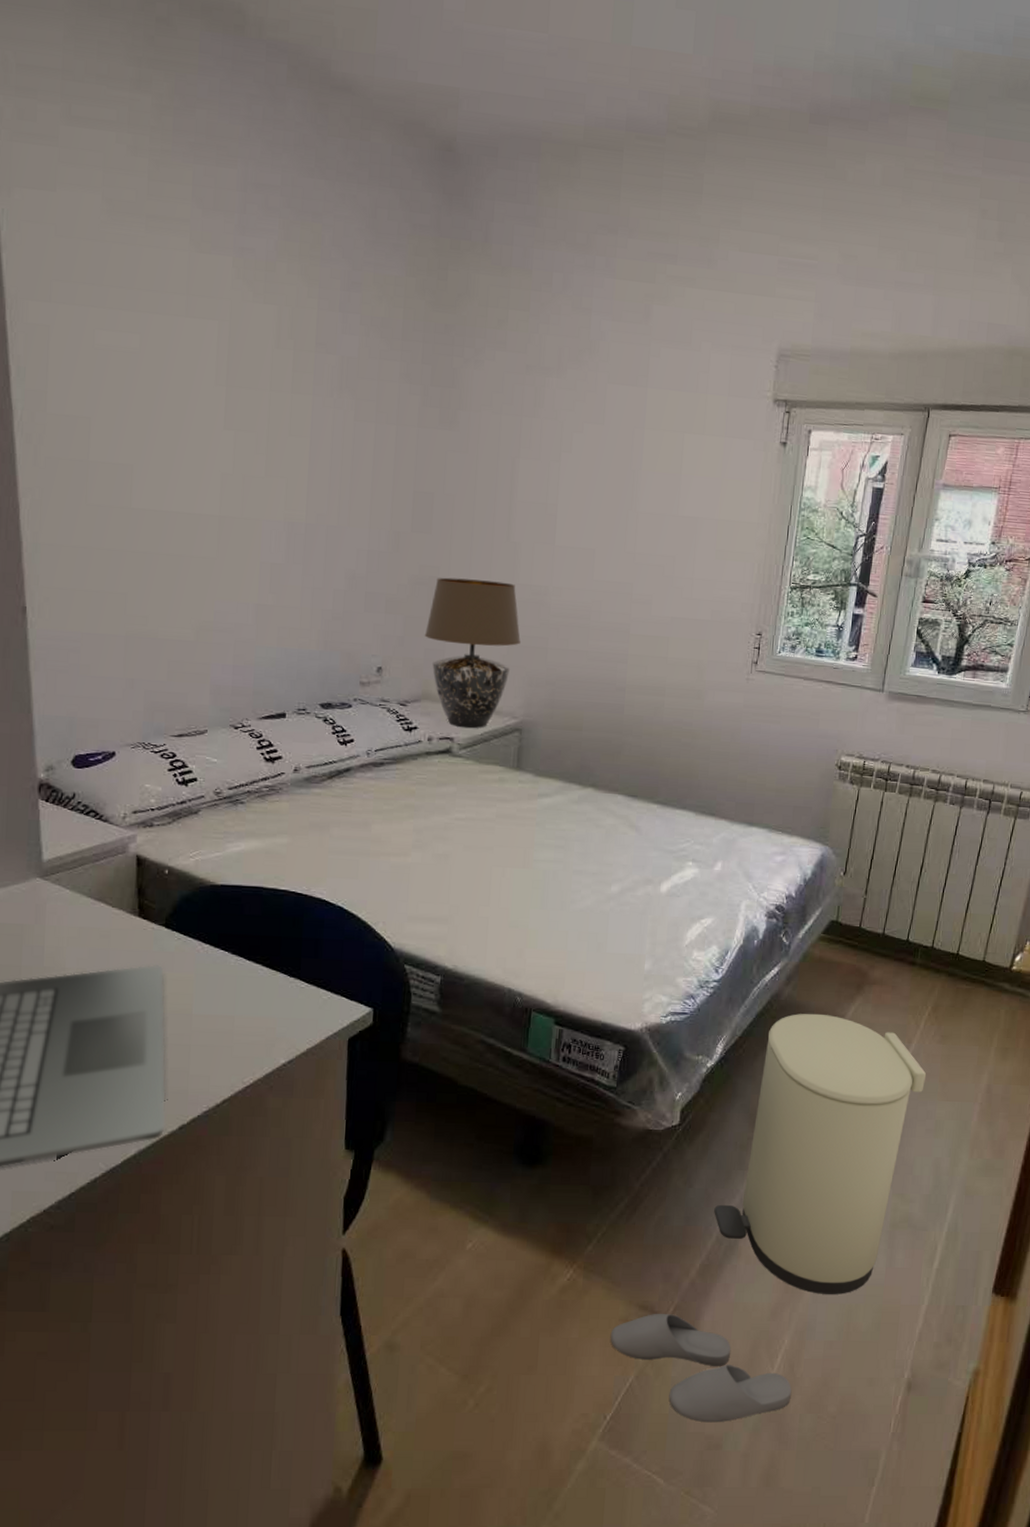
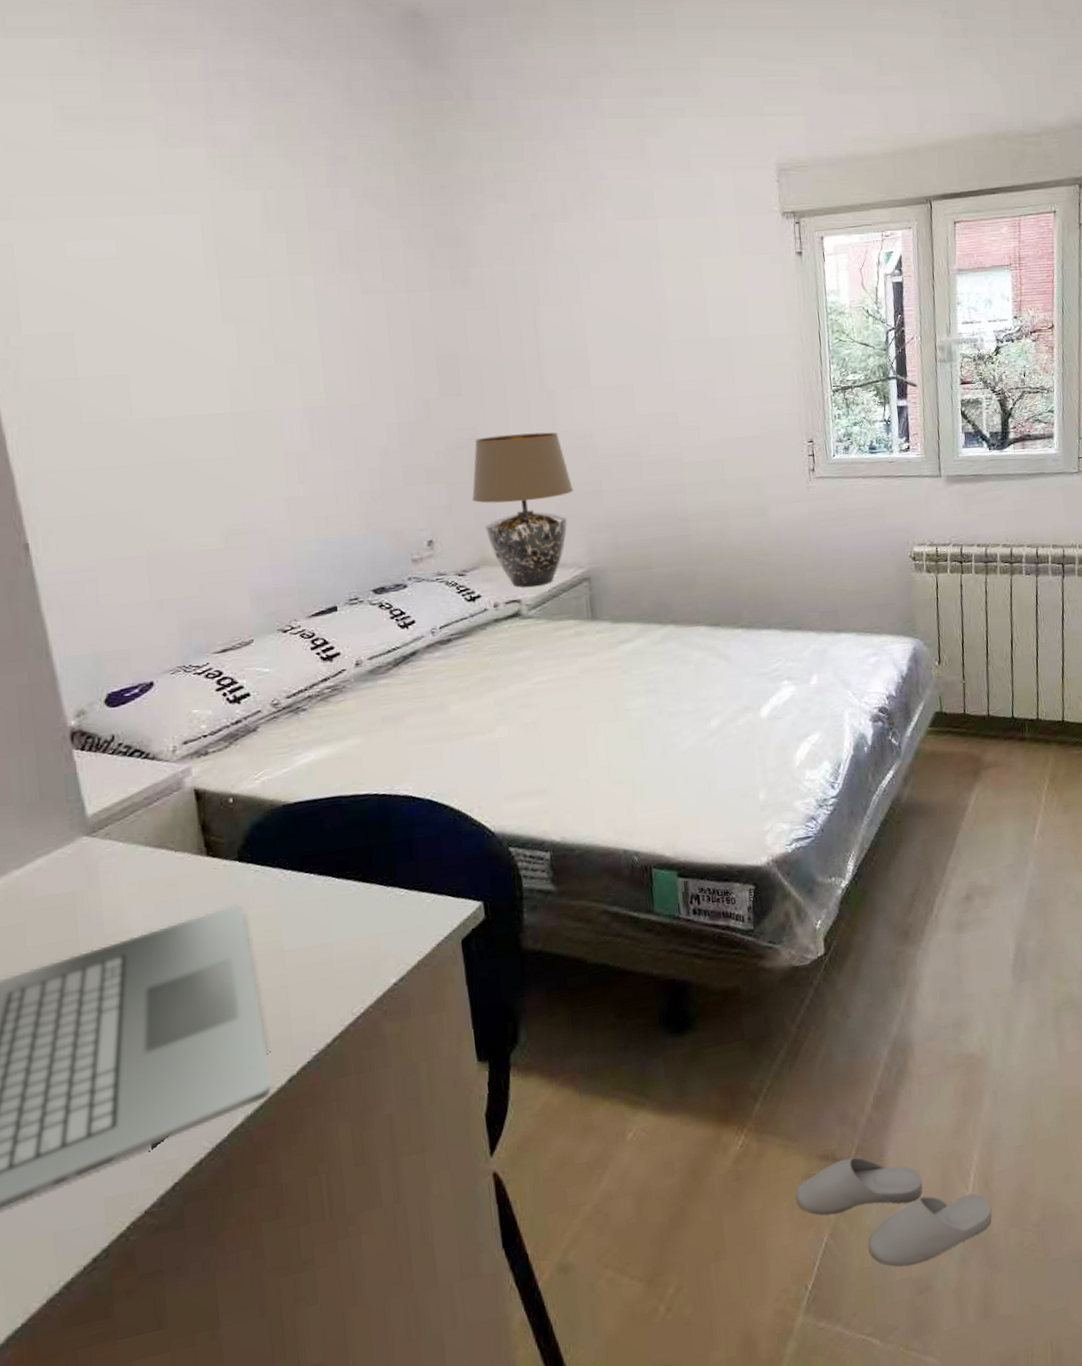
pedal bin: present [714,1013,927,1294] -> none [877,808,1058,1100]

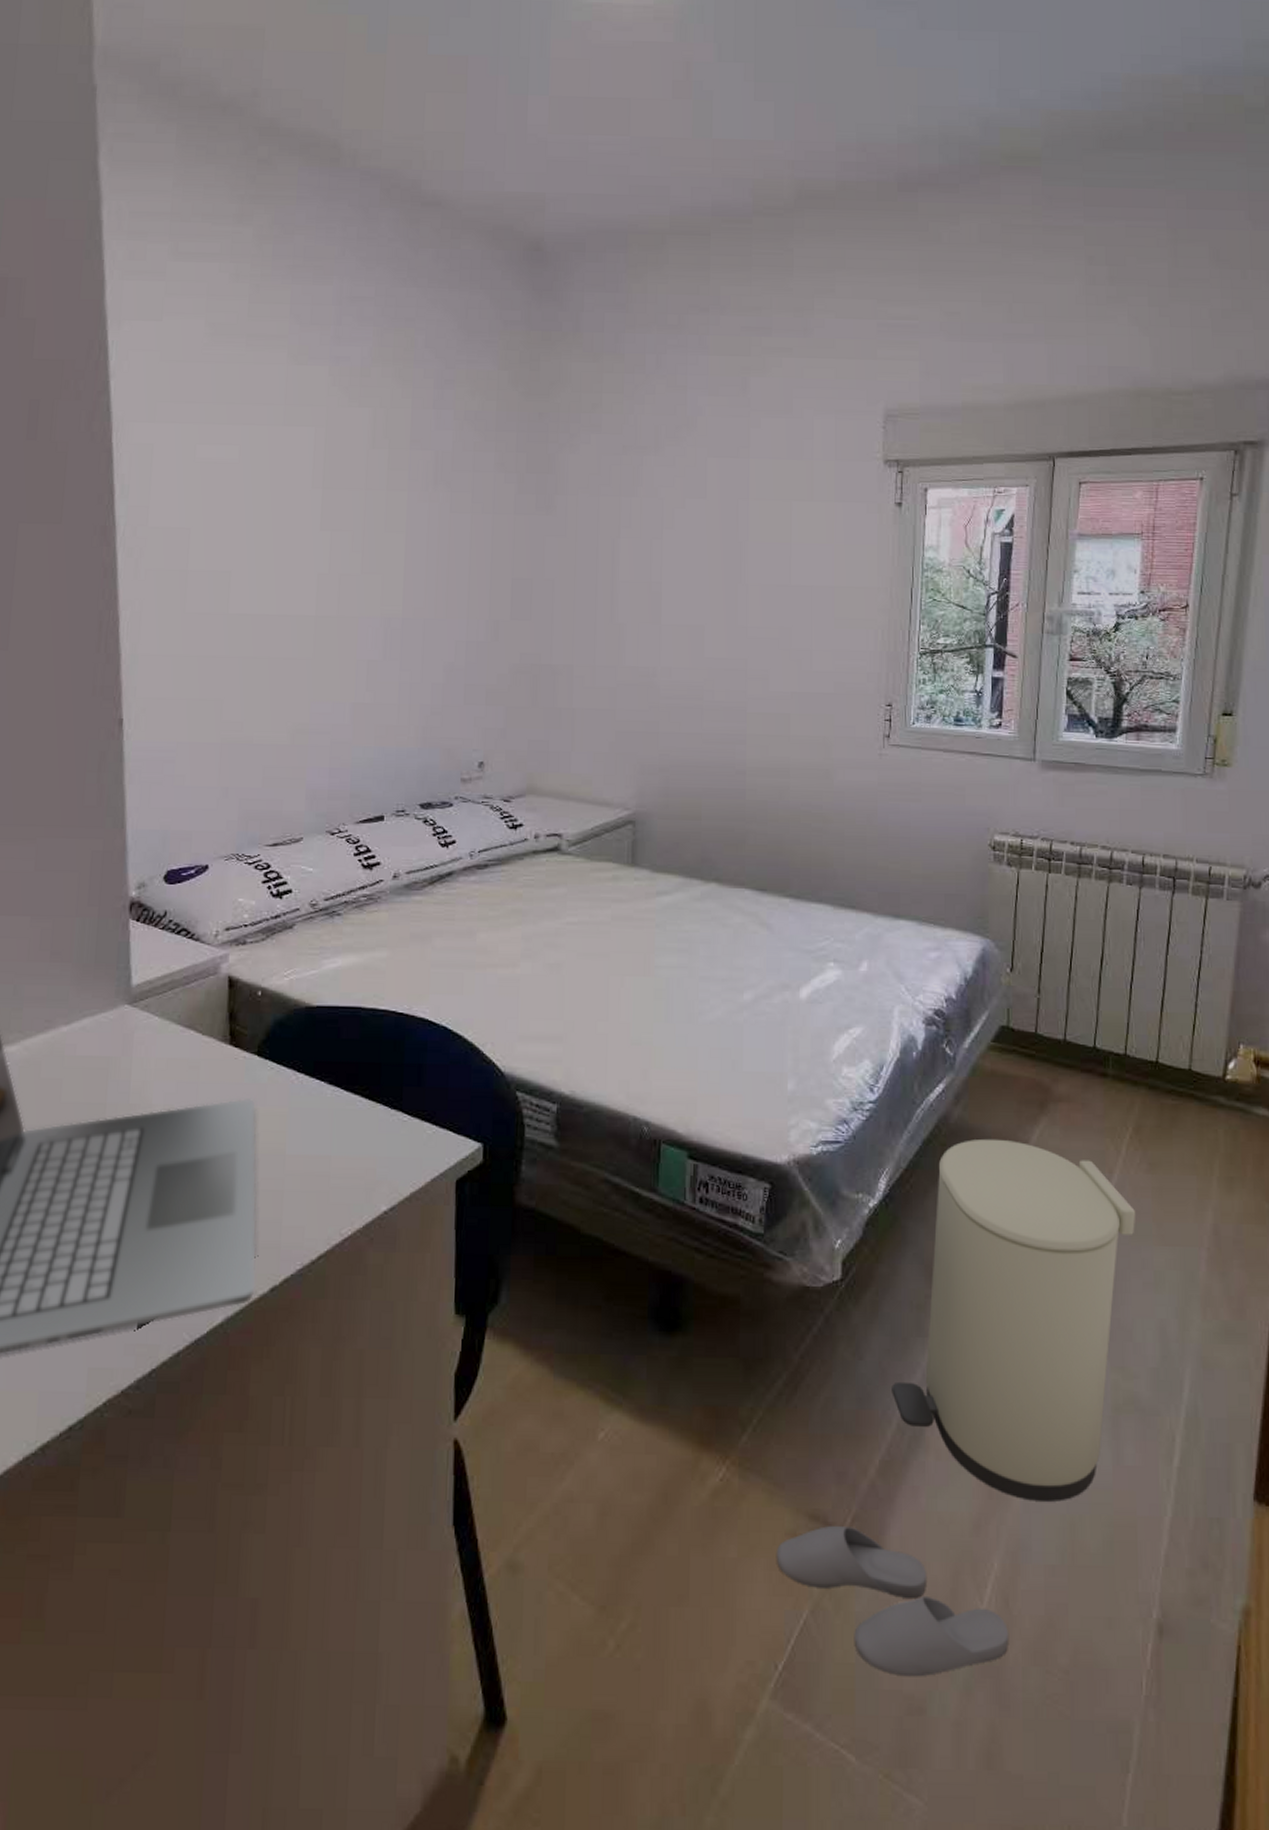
table lamp: present [471,432,573,588] -> none [527,664,629,822]
pedal bin: none [877,808,1058,1100] -> present [892,1138,1136,1502]

